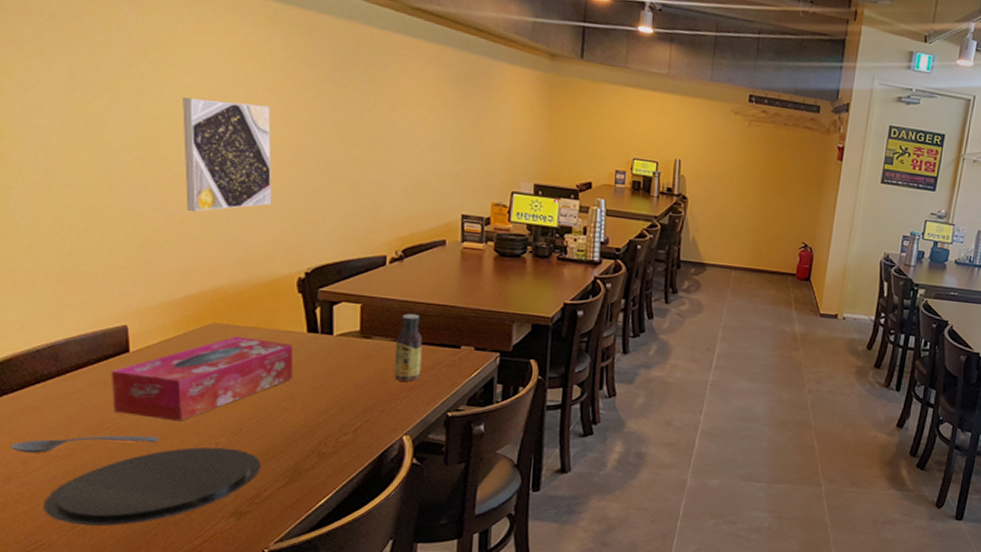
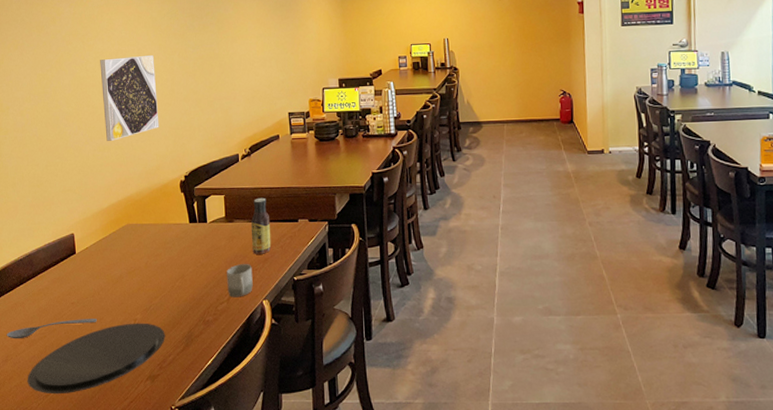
tissue box: present [110,337,294,422] -> none [65,232,182,305]
cup: none [355,390,392,430] -> present [227,264,253,298]

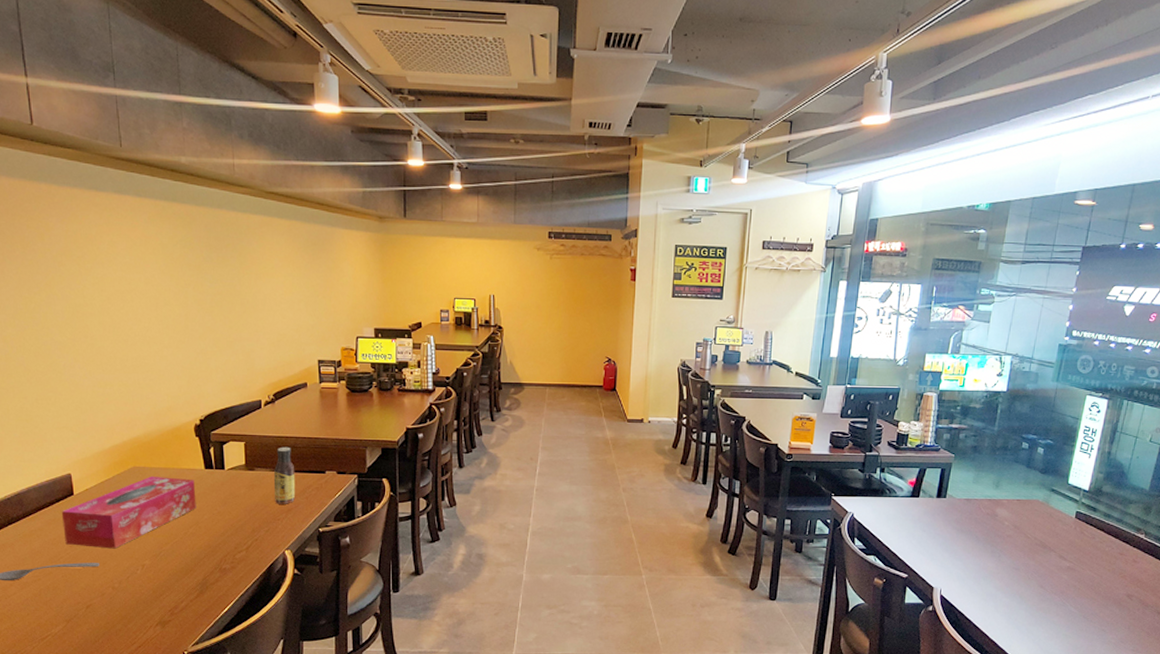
plate: present [27,323,165,395] -> none [19,568,177,638]
tissue box: none [65,232,182,305] -> present [61,477,197,549]
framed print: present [100,55,159,141] -> none [99,285,171,377]
cup: present [227,264,253,298] -> none [246,513,275,547]

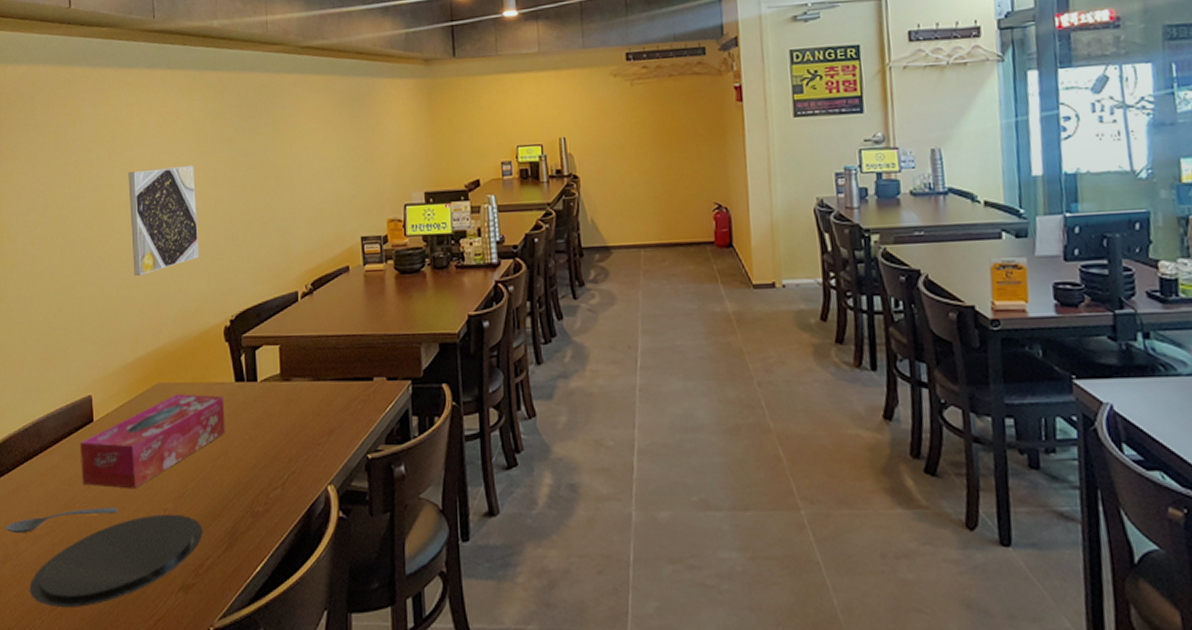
plate: none [19,568,177,638] -> present [29,514,203,609]
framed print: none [99,285,171,377] -> present [128,166,199,276]
sauce bottle: present [273,446,296,504] -> none [312,348,339,424]

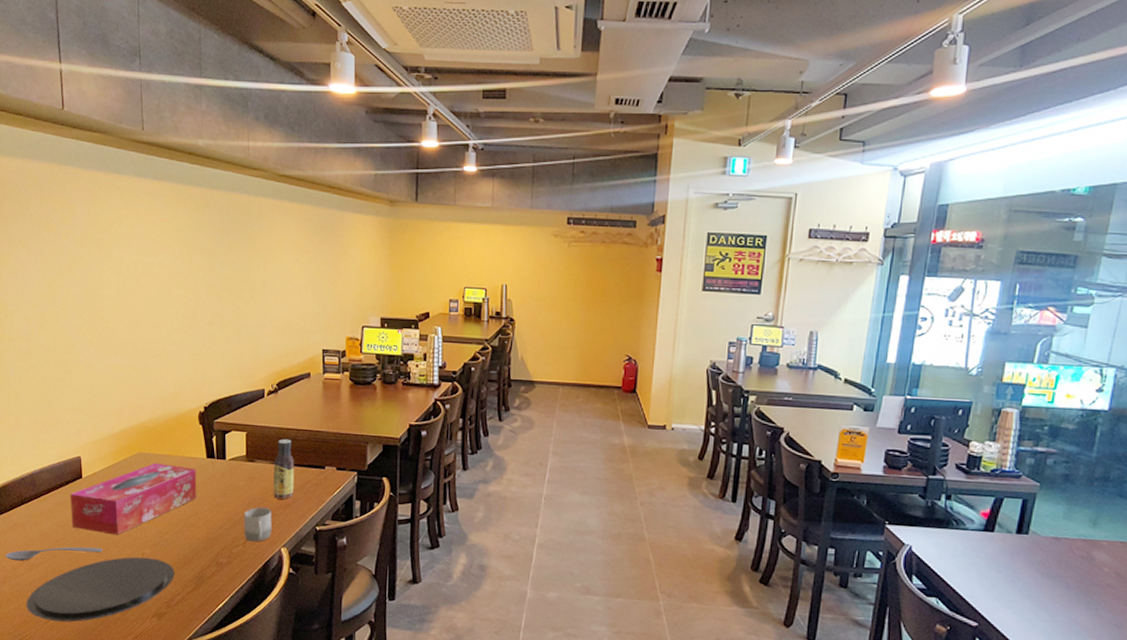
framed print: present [128,166,199,276] -> none [116,268,179,361]
cup: none [282,437,315,481] -> present [244,507,272,542]
sauce bottle: none [312,348,339,424] -> present [272,438,295,499]

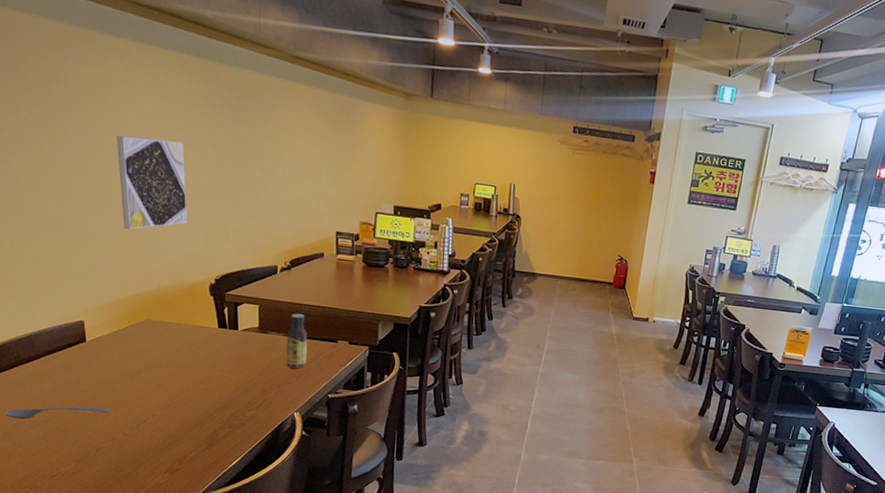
plate: present [26,557,175,622] -> none [29,417,187,477]
tissue box: present [70,463,197,535] -> none [73,330,209,397]
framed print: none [116,268,179,361] -> present [117,136,188,229]
cup: present [244,507,272,542] -> none [257,375,285,407]

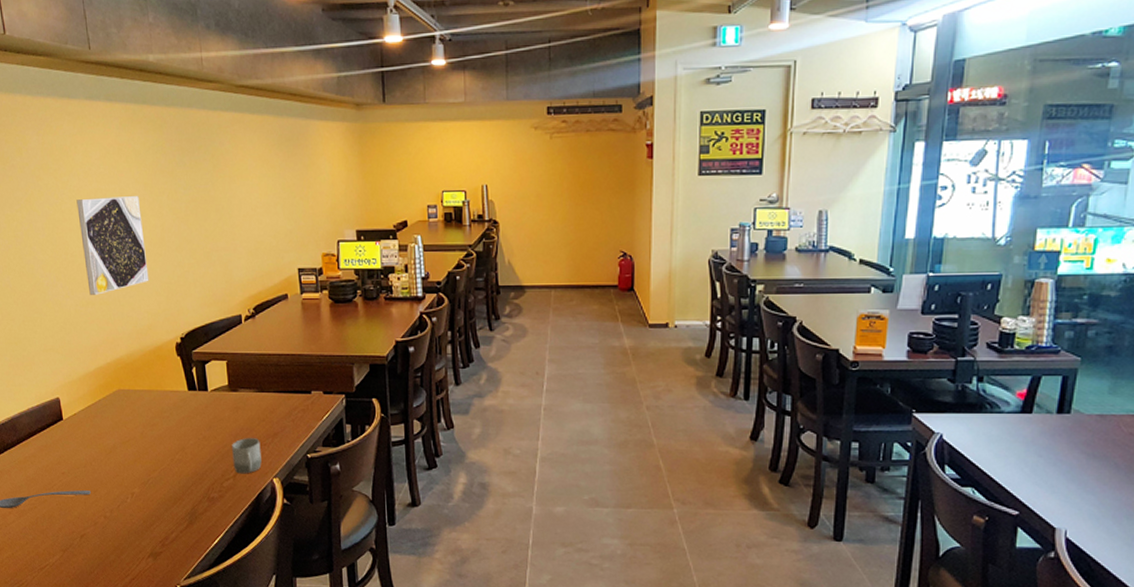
cup: none [257,375,285,407] -> present [232,438,262,474]
sauce bottle: present [285,313,308,369] -> none [257,365,281,428]

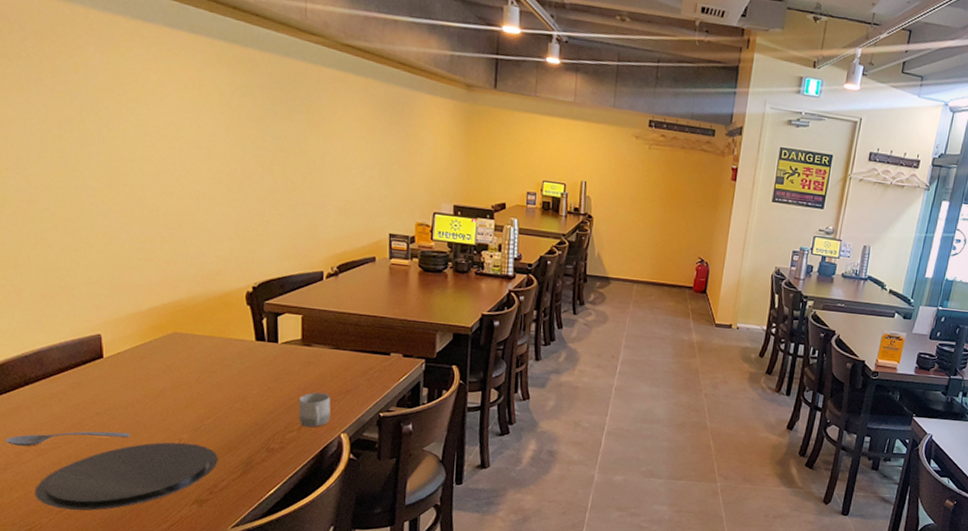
plate: none [19,497,167,568] -> present [34,442,218,511]
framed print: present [76,196,149,295] -> none [143,130,222,233]

